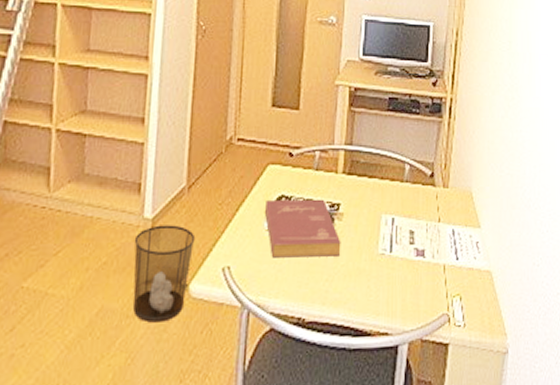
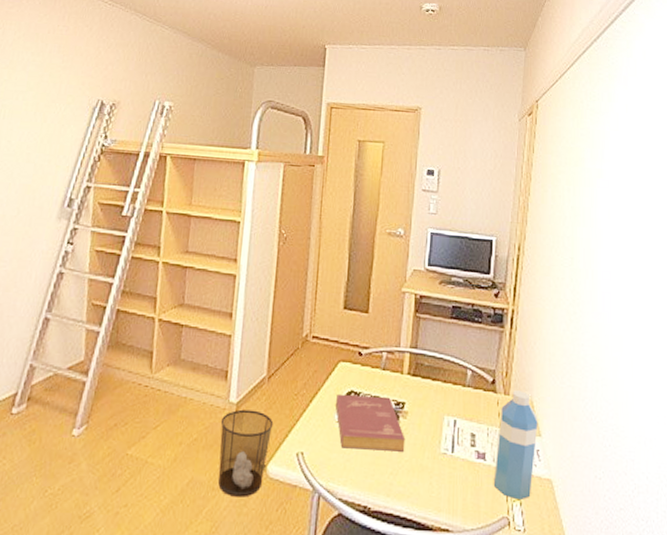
water bottle: none [433,182,478,296] -> present [493,390,538,501]

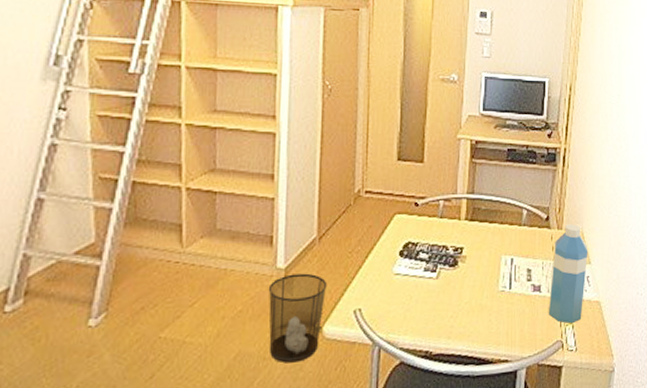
book: present [336,393,406,452] -> none [393,245,465,299]

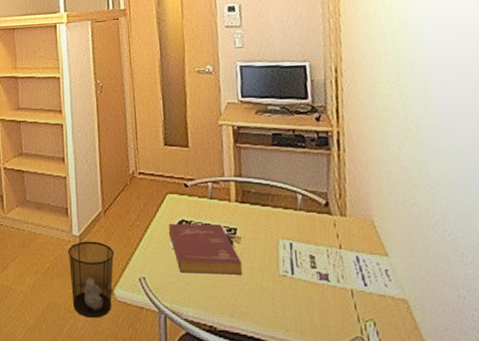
book: none [393,245,465,299] -> present [169,223,243,275]
water bottle: present [548,224,588,324] -> none [338,211,385,321]

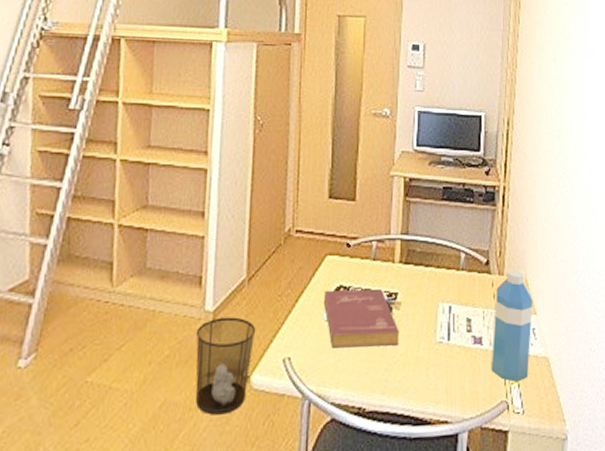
water bottle: none [338,211,385,321] -> present [490,270,533,382]

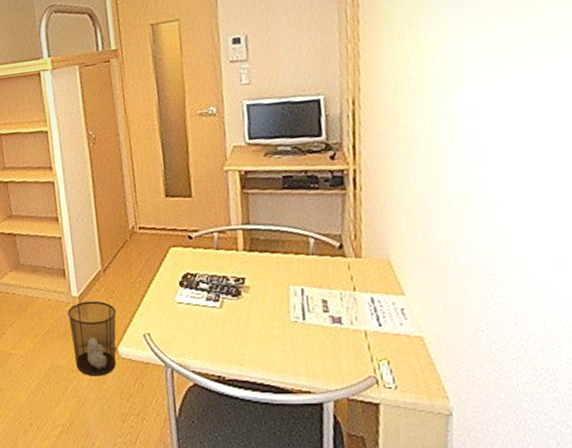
book: present [324,289,400,348] -> none [173,275,252,326]
water bottle: present [490,270,533,382] -> none [352,252,400,360]

